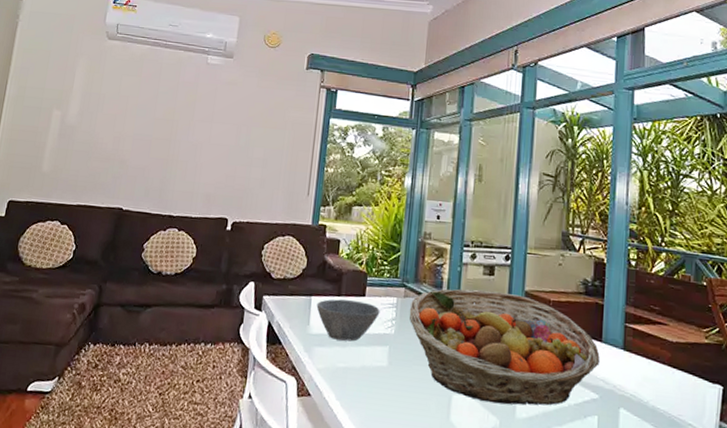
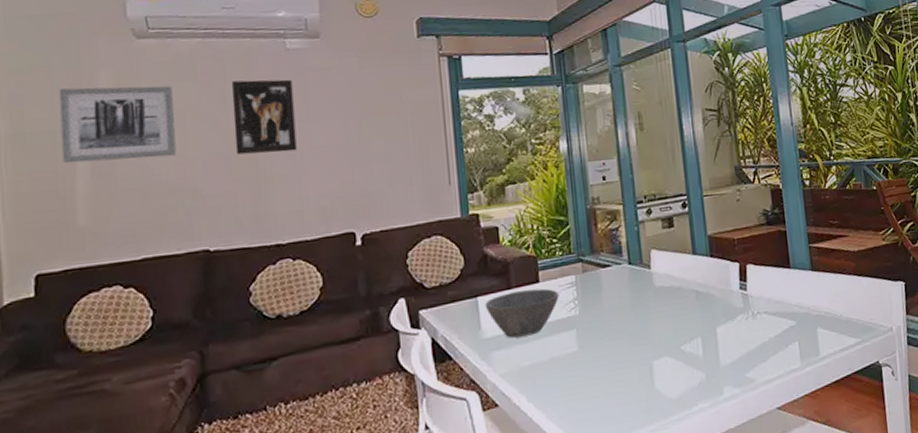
wall art: none [43,68,124,131] -> present [59,86,176,164]
wall art: none [156,82,206,144] -> present [231,79,297,155]
fruit basket: present [409,288,600,406] -> none [591,241,792,360]

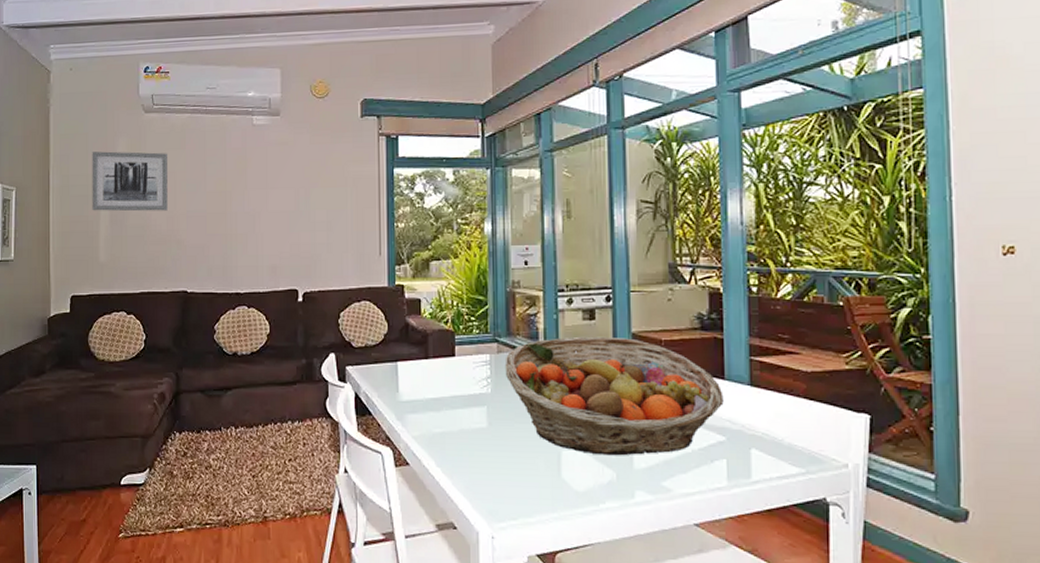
wall art: present [231,79,297,155] -> none [210,150,257,214]
bowl: present [485,288,559,338] -> none [404,362,473,405]
fruit basket: none [591,241,792,360] -> present [505,336,724,456]

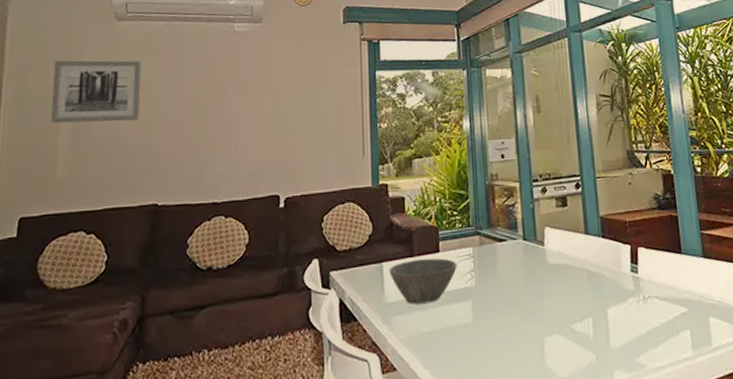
bowl: none [404,362,473,405] -> present [389,258,457,304]
fruit basket: present [505,336,724,456] -> none [487,221,683,338]

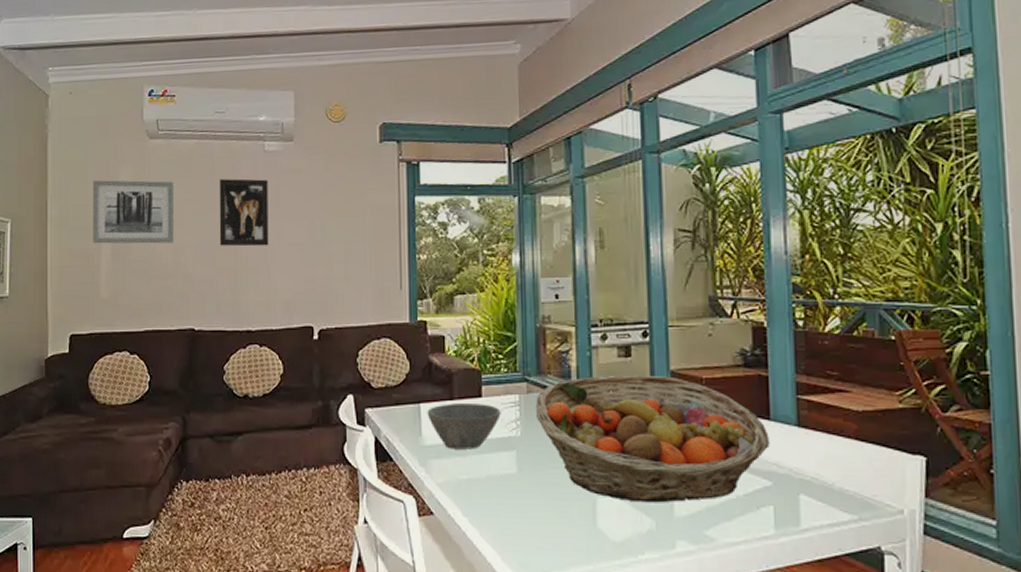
wall art: none [186,57,237,122] -> present [219,178,269,247]
fruit basket: none [487,221,683,338] -> present [535,375,770,503]

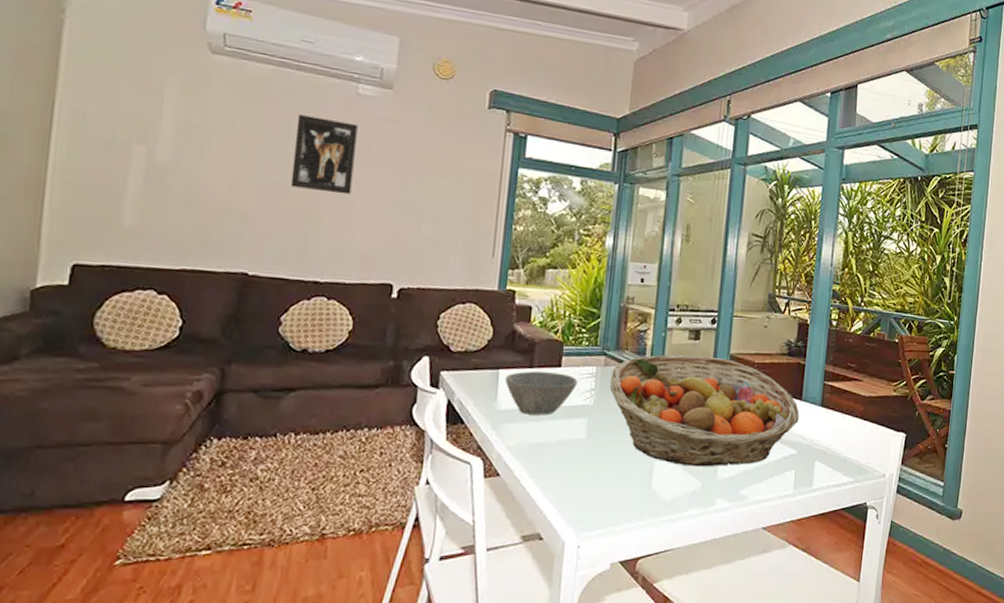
wall art: present [92,180,174,244] -> none [118,87,238,176]

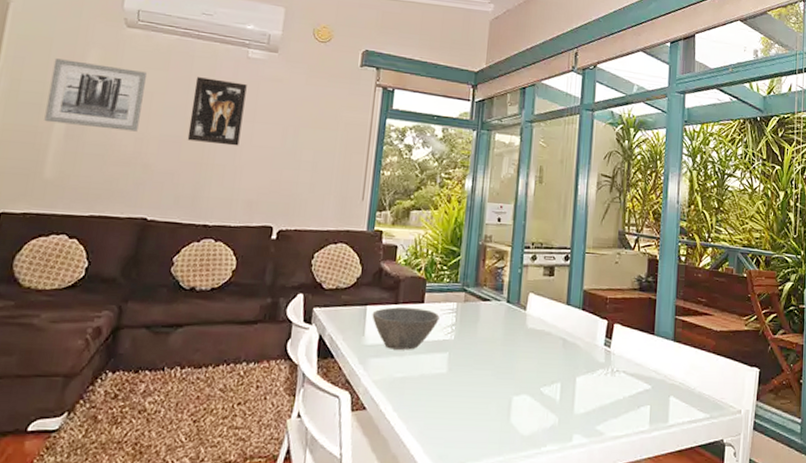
wall art: none [118,87,238,176] -> present [44,58,147,132]
fruit basket: present [609,354,800,467] -> none [469,290,653,402]

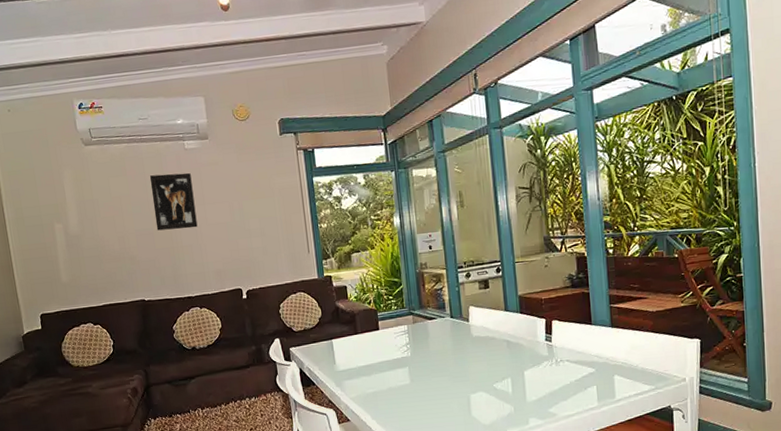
wall art: present [44,58,147,132] -> none [40,180,118,238]
bowl: present [372,307,440,350] -> none [338,335,395,372]

